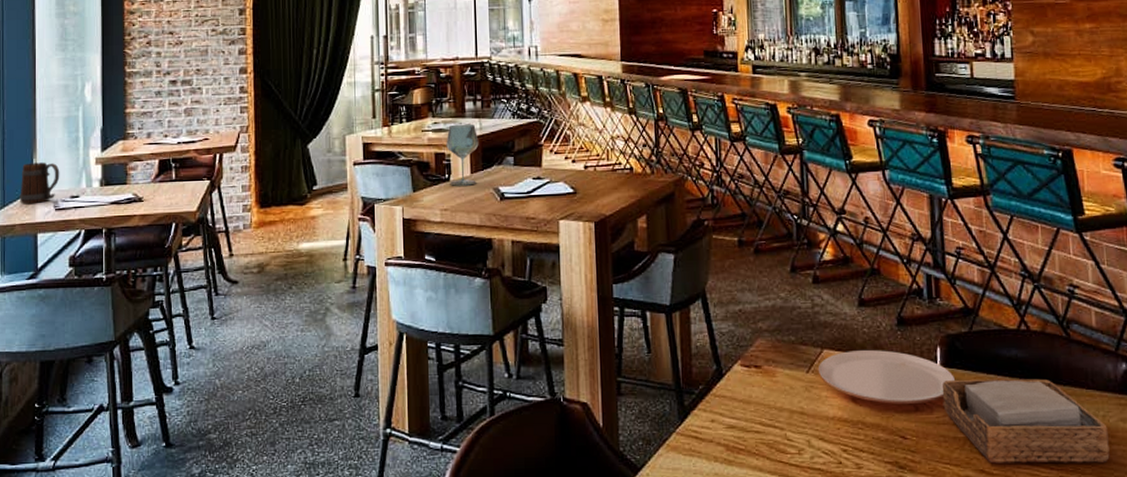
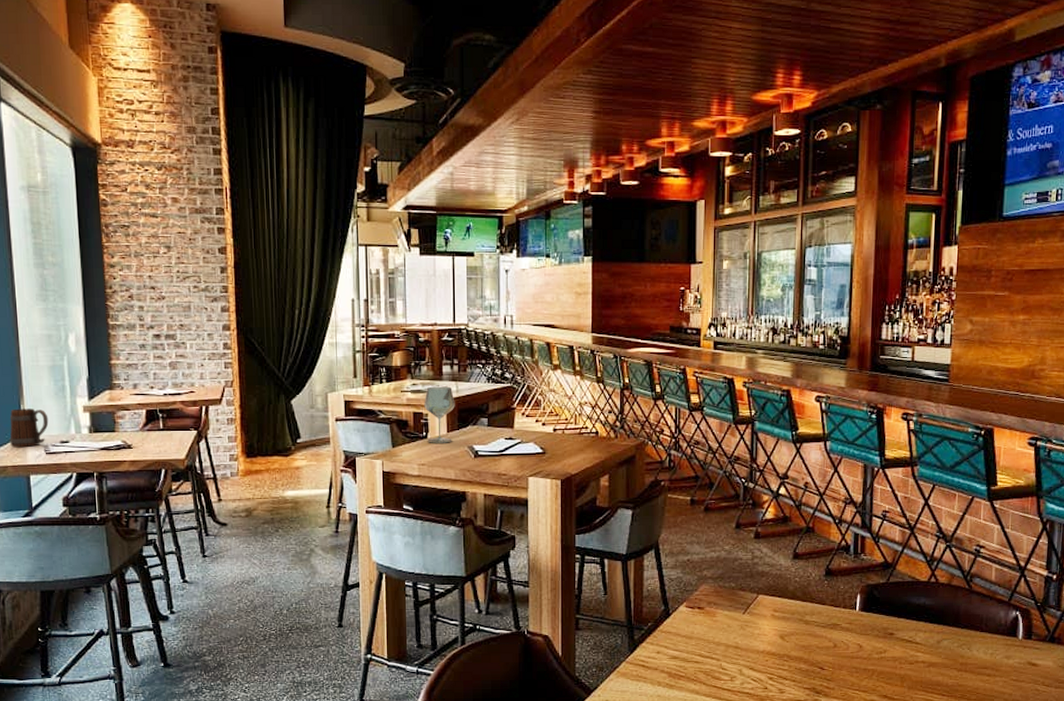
plate: present [817,350,956,405] -> none [753,596,871,642]
napkin holder: present [942,378,1111,464] -> none [858,622,994,692]

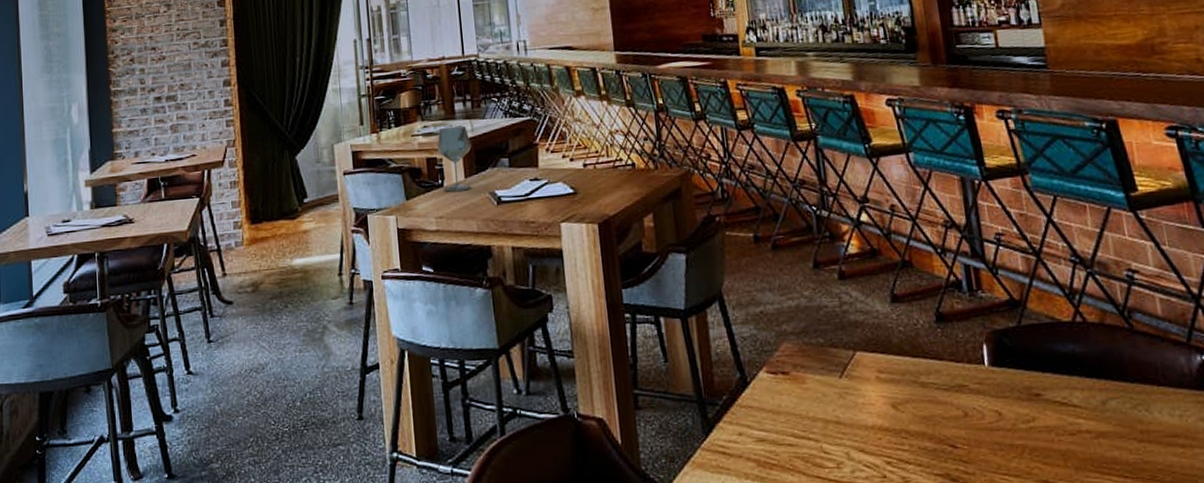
beer mug: present [9,408,49,448] -> none [12,187,51,231]

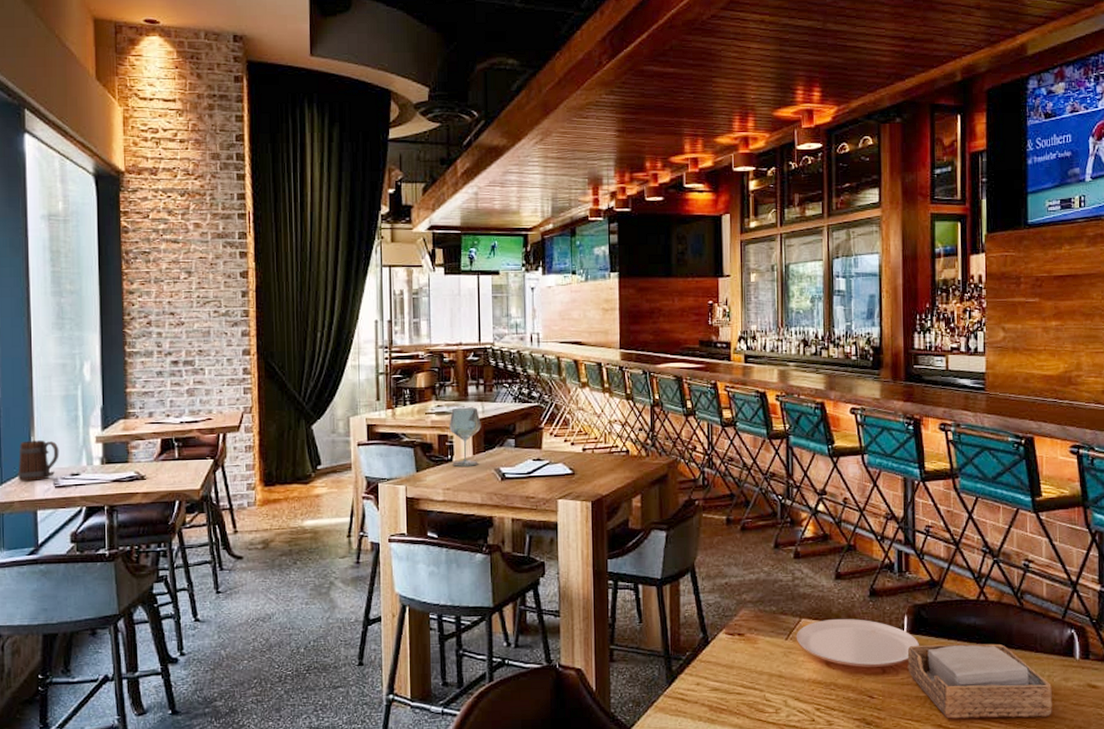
beer mug: none [12,187,51,231] -> present [18,440,59,482]
plate: none [851,350,1007,411] -> present [796,619,920,668]
napkin holder: none [991,376,1192,473] -> present [907,643,1053,719]

